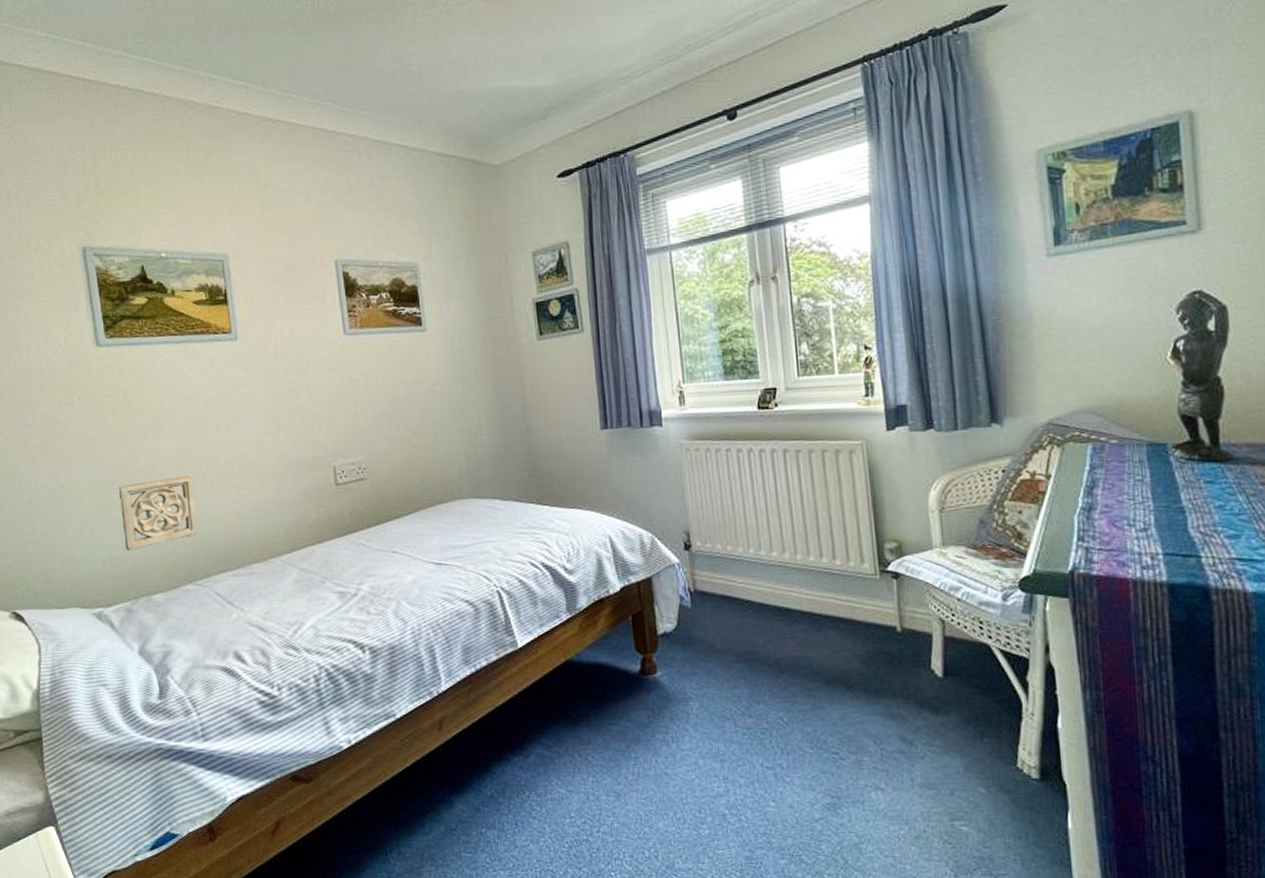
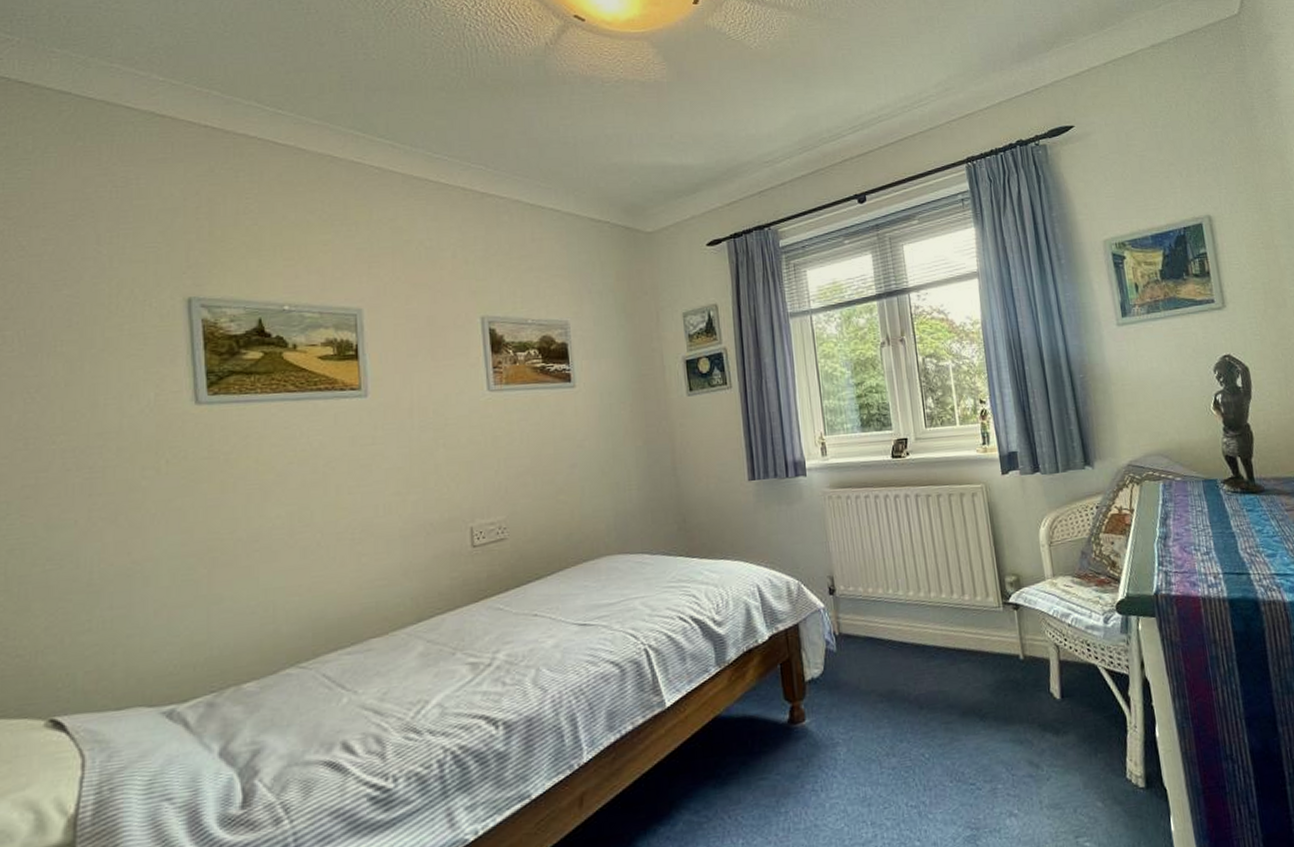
wall ornament: present [118,475,198,551] -> none [209,543,307,634]

